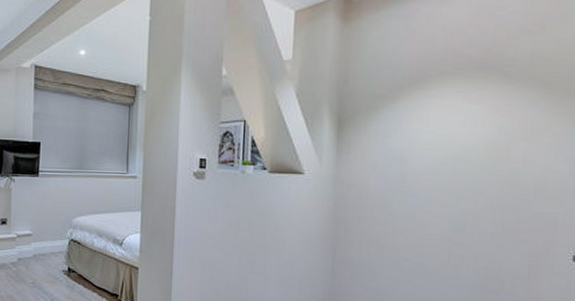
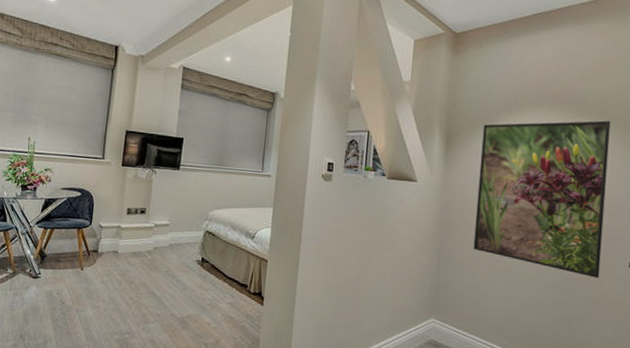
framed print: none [374,87,548,275] -> present [473,120,611,278]

